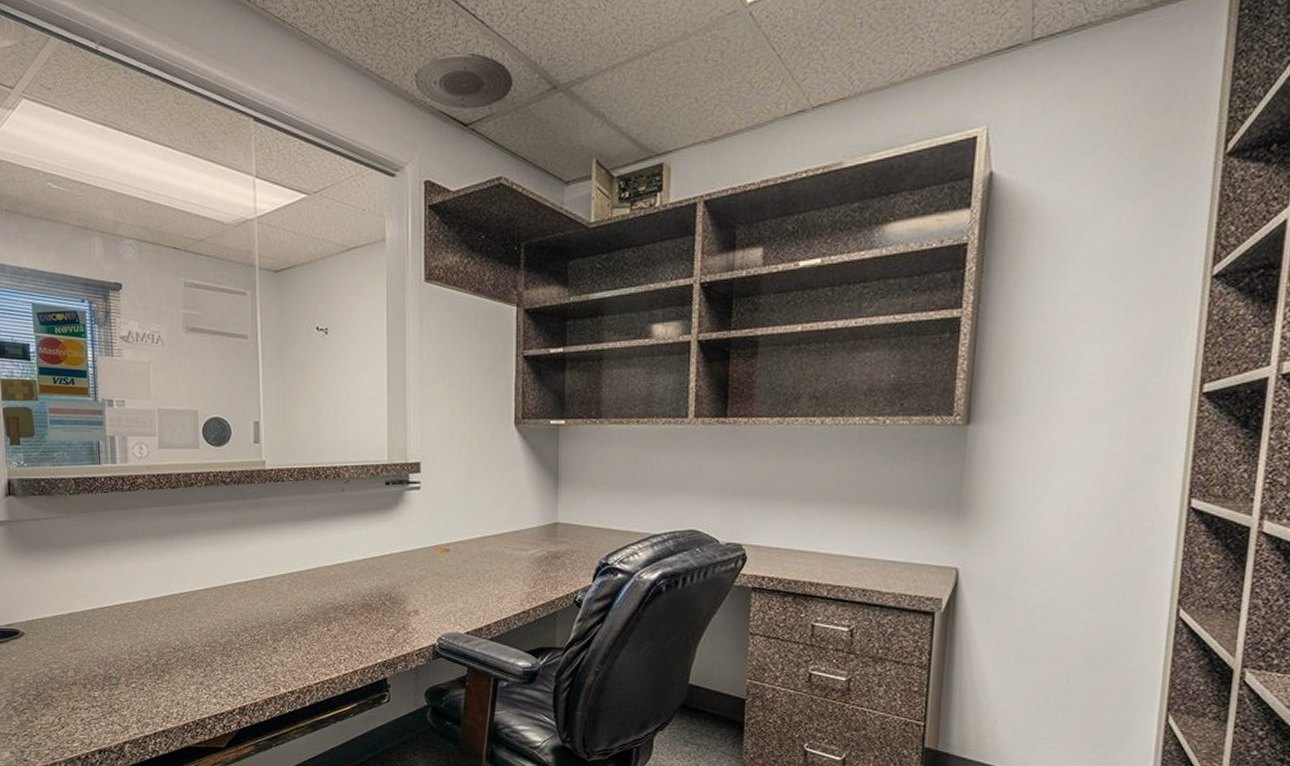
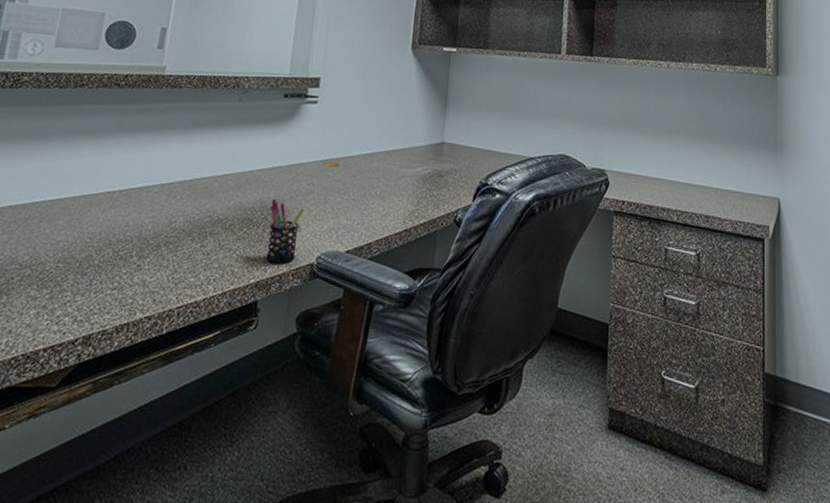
pen holder: none [387,585,420,644] -> present [266,198,305,263]

